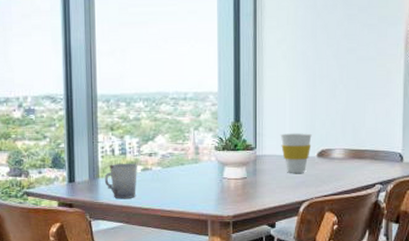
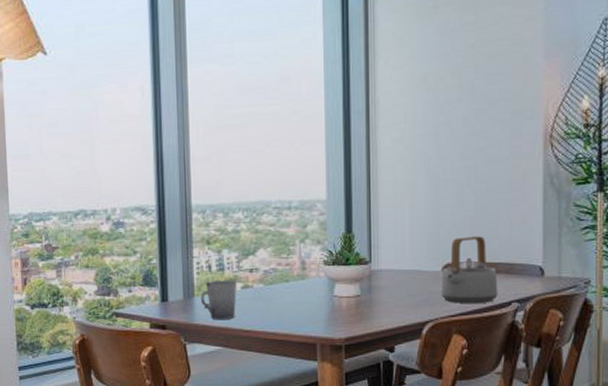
cup: present [280,133,312,173] -> none [398,244,435,290]
teapot: none [316,126,364,185] -> present [441,236,498,303]

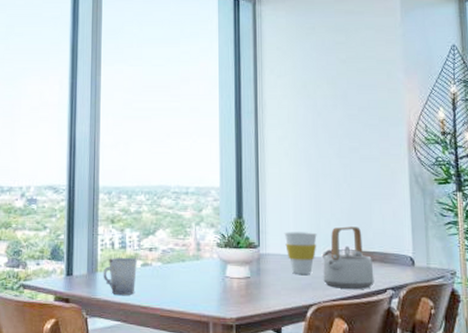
cup: none [398,244,435,290] -> present [284,232,317,274]

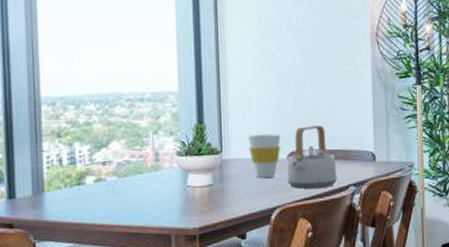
cup: present [103,257,137,295] -> none [50,173,90,215]

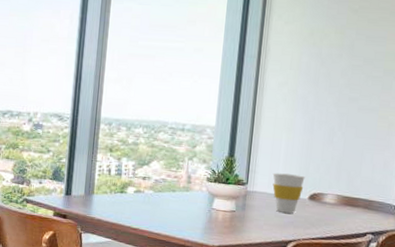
teapot: present [287,125,337,189] -> none [305,172,357,232]

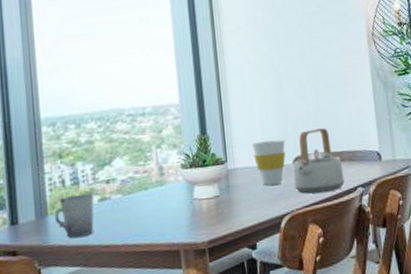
cup: none [98,183,131,217] -> present [54,194,94,238]
teapot: none [305,172,357,232] -> present [293,128,345,194]

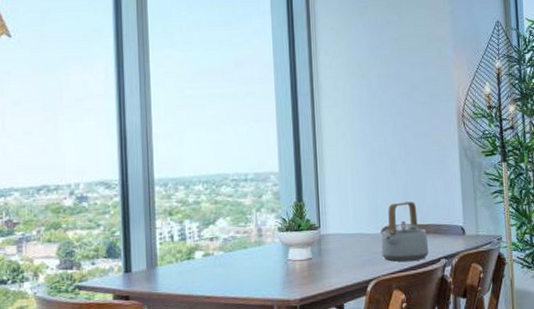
cup: present [54,194,94,238] -> none [163,249,199,287]
cup: present [251,139,286,186] -> none [343,210,375,252]

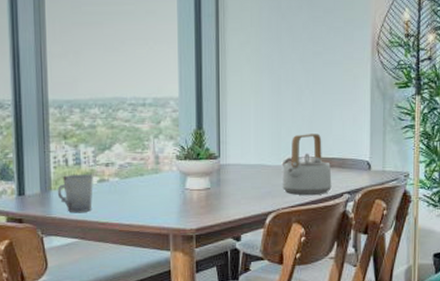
cup: none [163,249,199,287] -> present [57,174,93,212]

